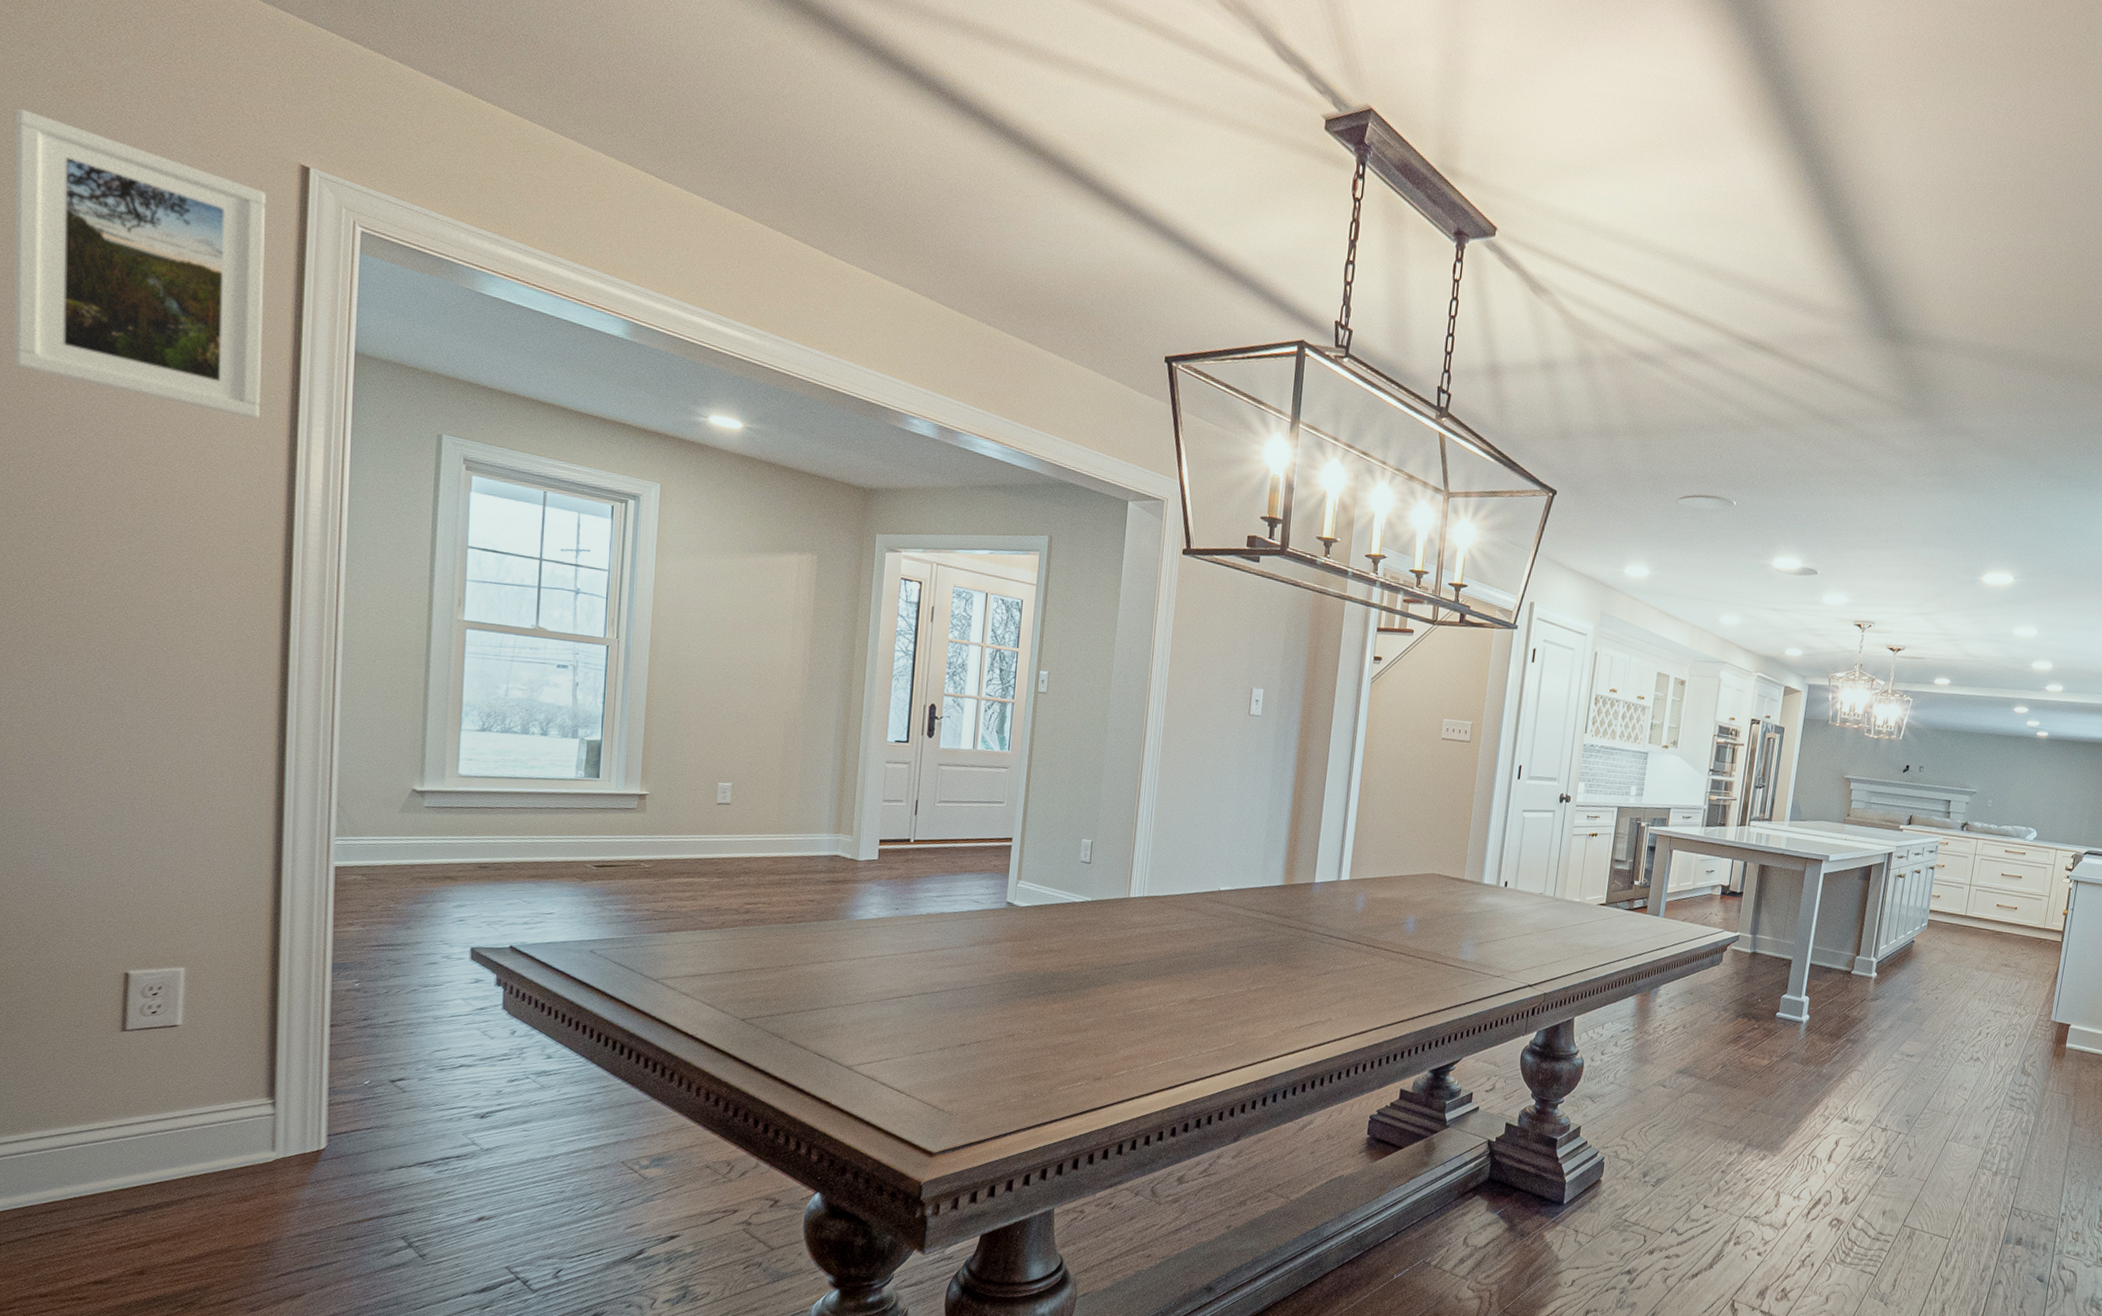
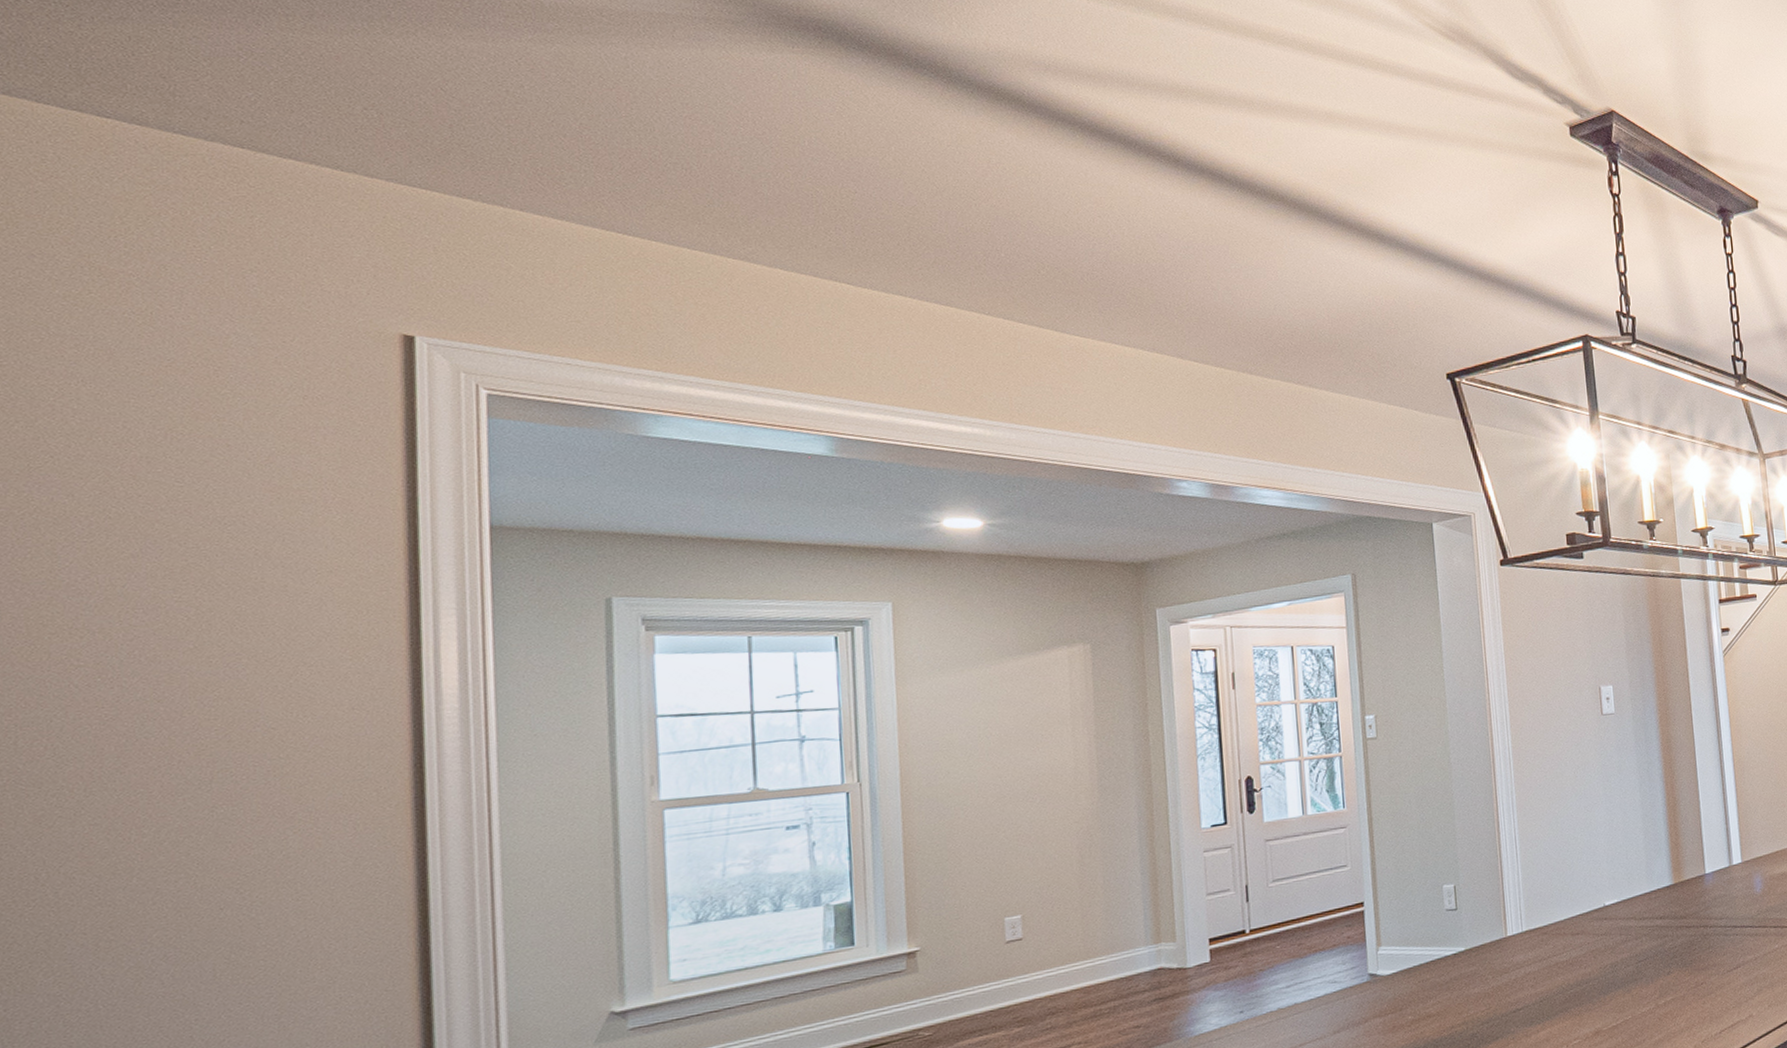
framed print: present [12,109,266,420] -> none [11,327,369,624]

